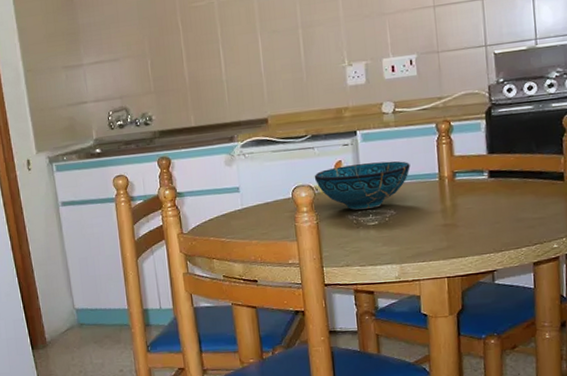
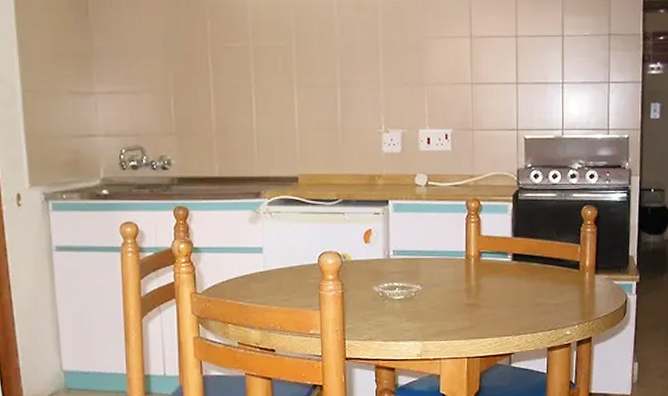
decorative bowl: present [314,161,410,210] -> none [342,235,439,282]

